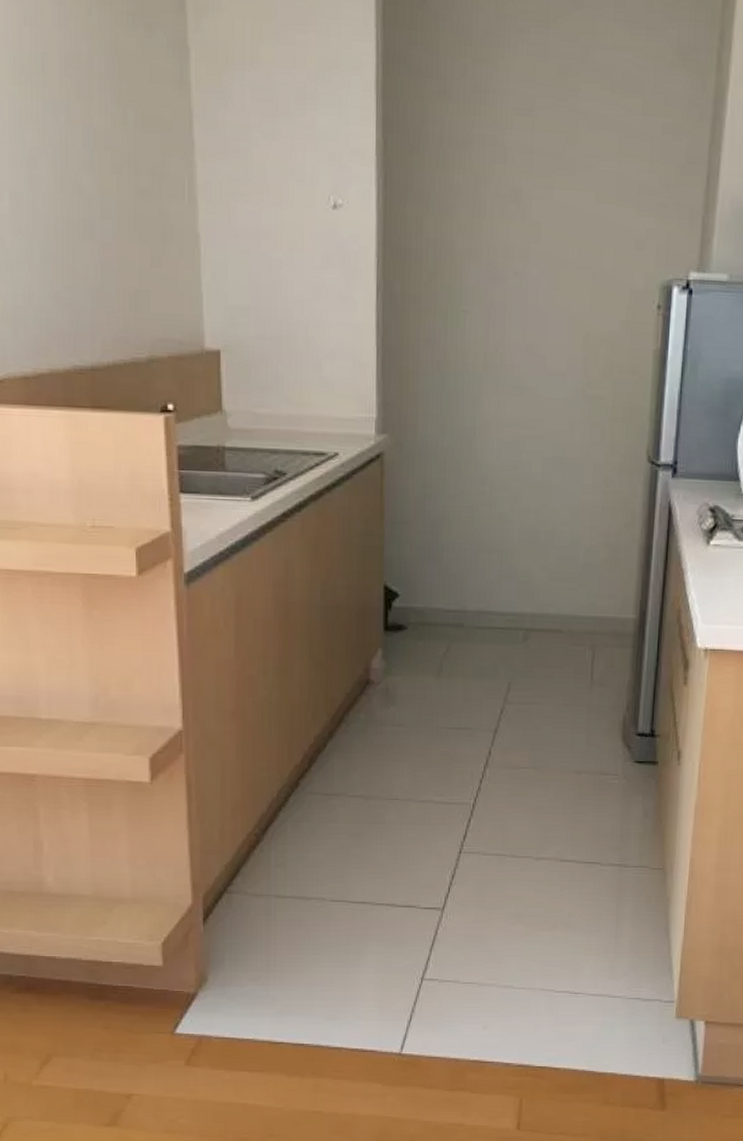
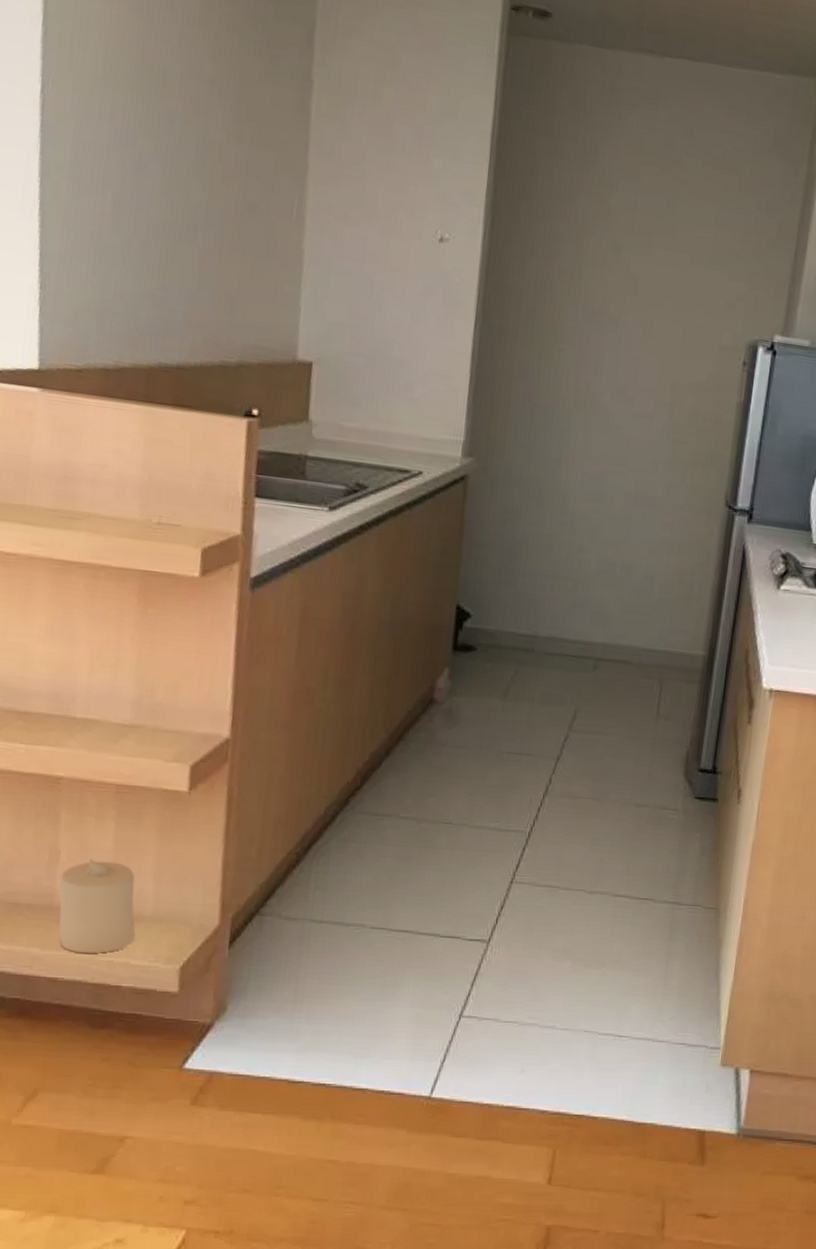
candle: none [46,848,119,935] -> present [59,859,136,954]

